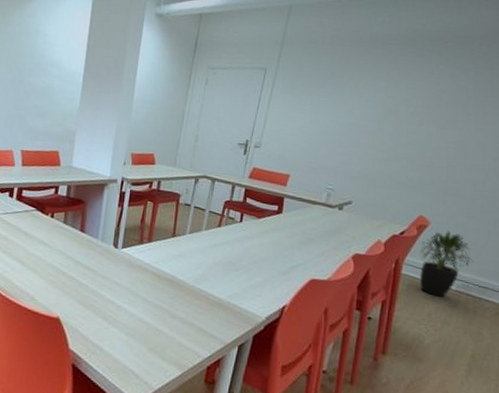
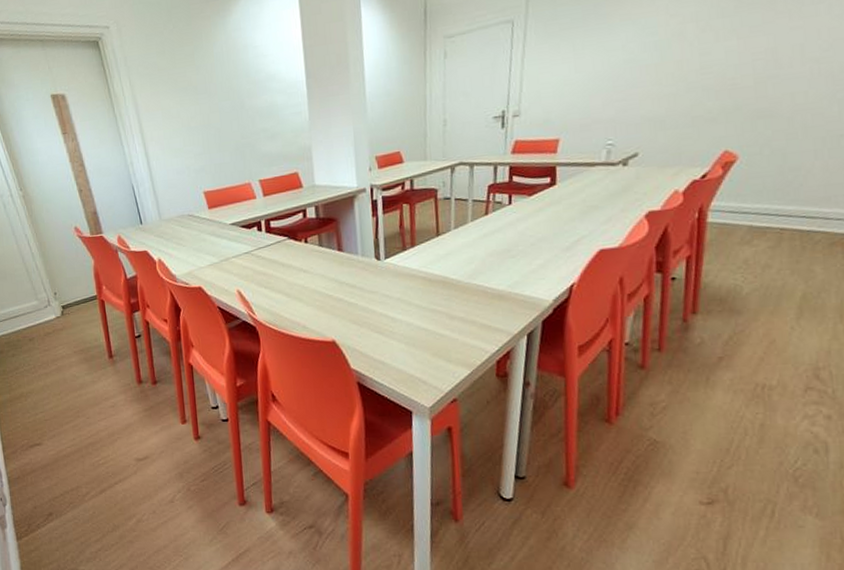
potted plant: present [419,230,473,297] -> none [728,161,797,240]

